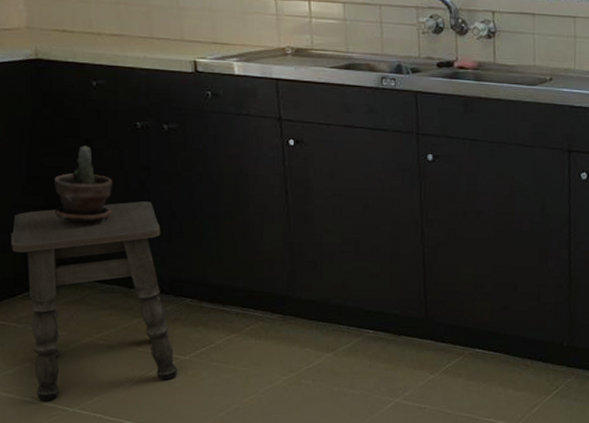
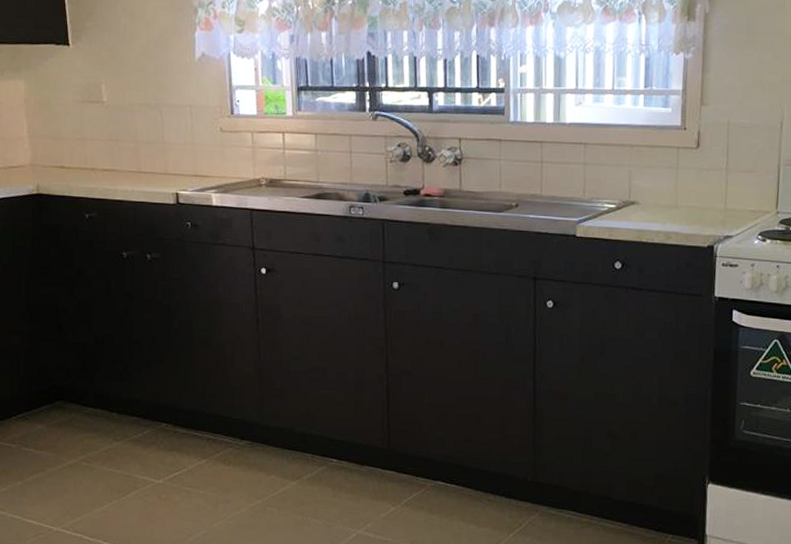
side table: present [11,201,178,401] -> none [9,328,152,519]
potted plant: present [54,146,112,224] -> none [47,275,99,350]

